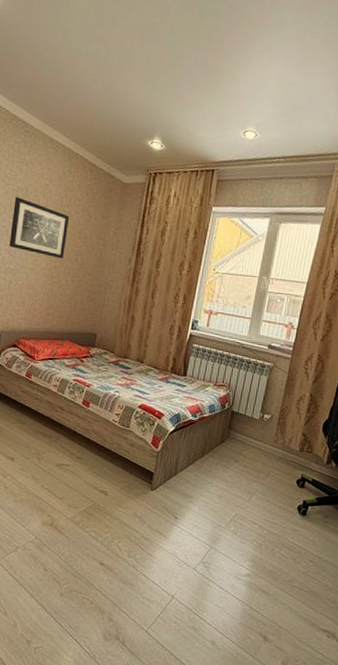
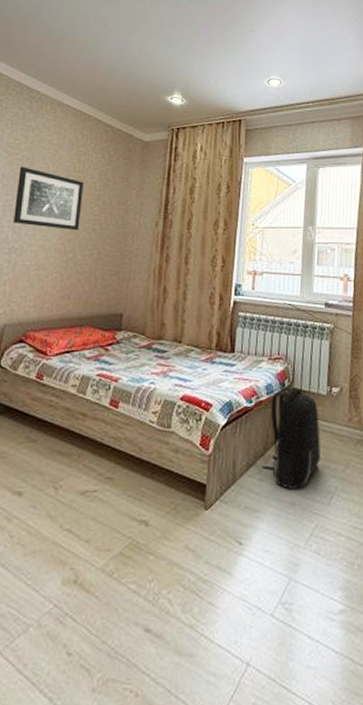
backpack: none [199,408,250,486] -> present [262,386,321,489]

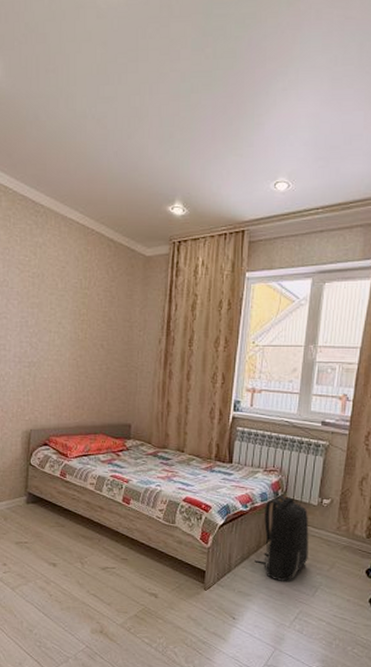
wall art: present [13,167,83,231] -> none [30,284,90,347]

